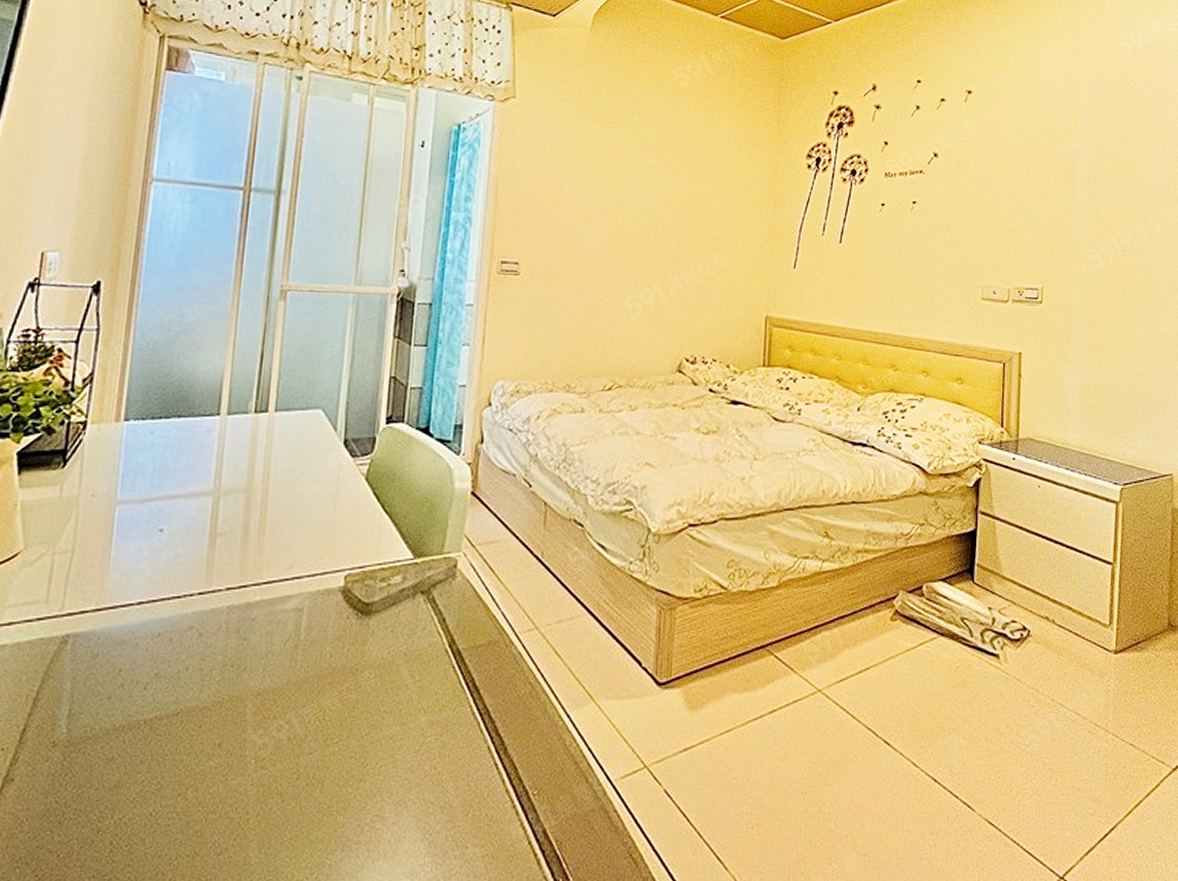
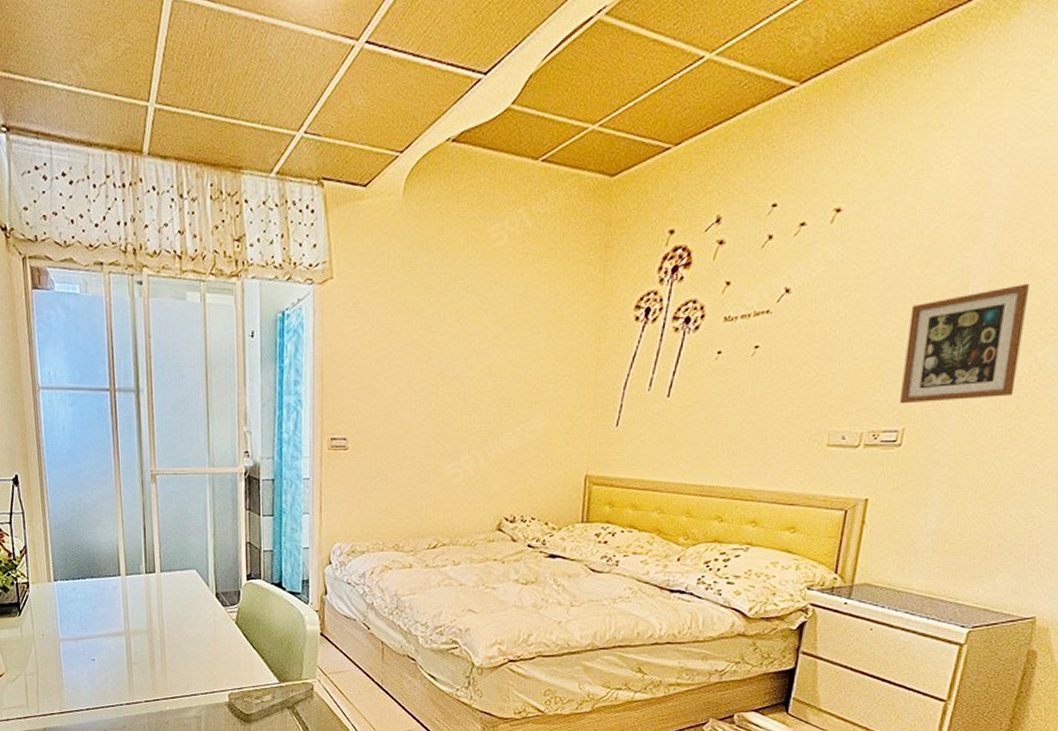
picture frame: none [1035,169,1123,265] -> present [900,284,1029,404]

